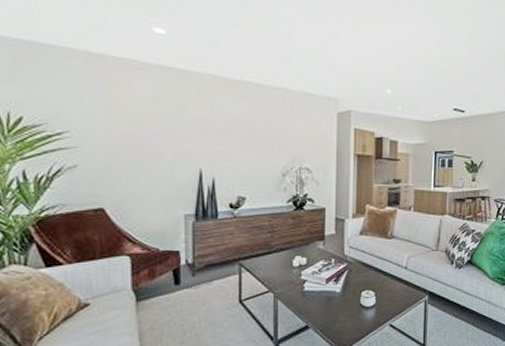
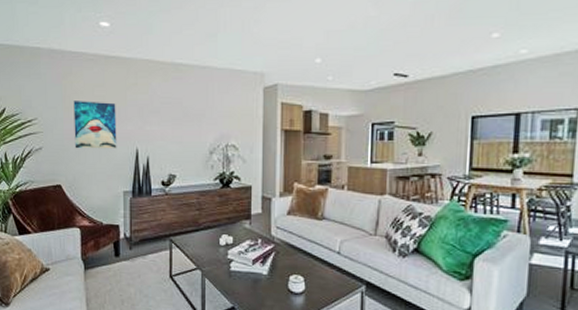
wall art: none [119,113,176,169] -> present [73,101,117,149]

